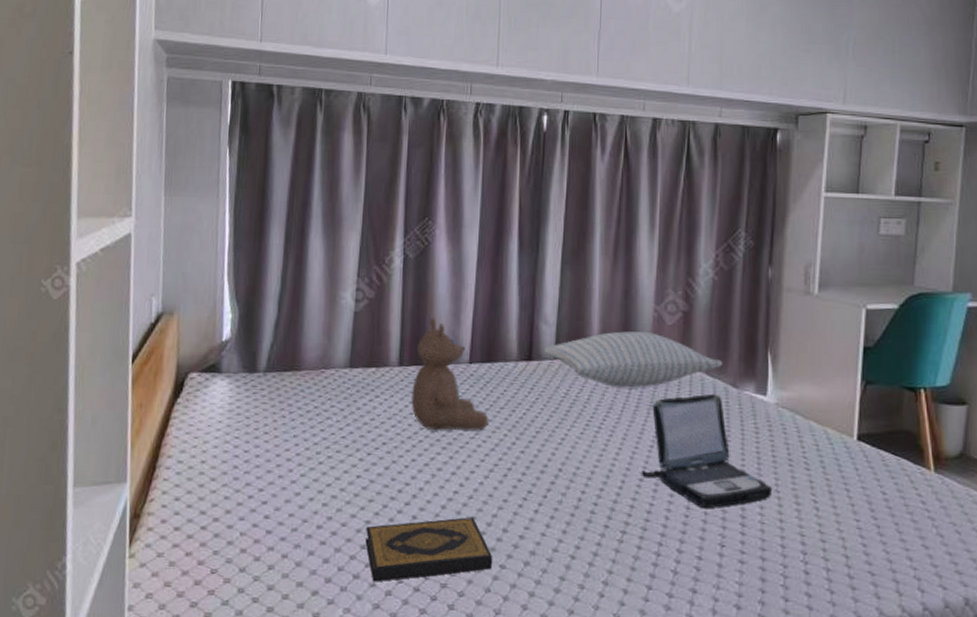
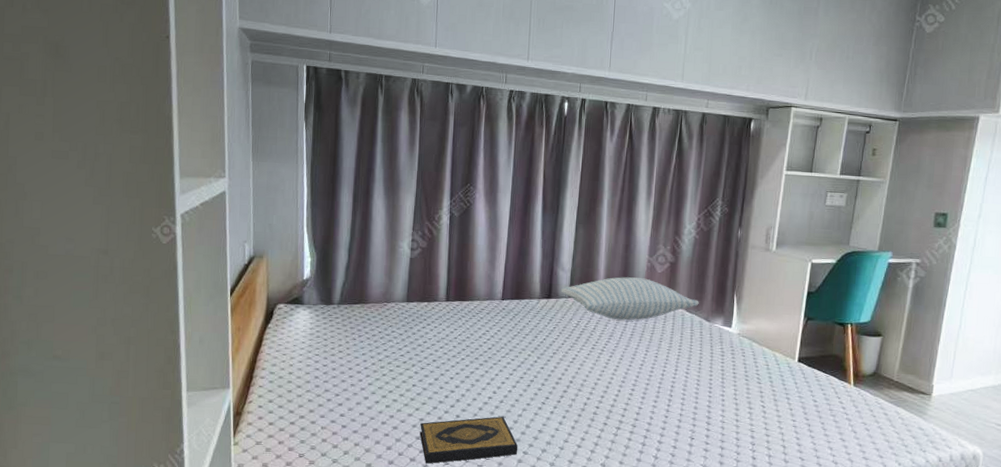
teddy bear: present [411,318,489,431] -> none [455,264,517,352]
laptop: present [642,393,773,509] -> none [634,325,732,412]

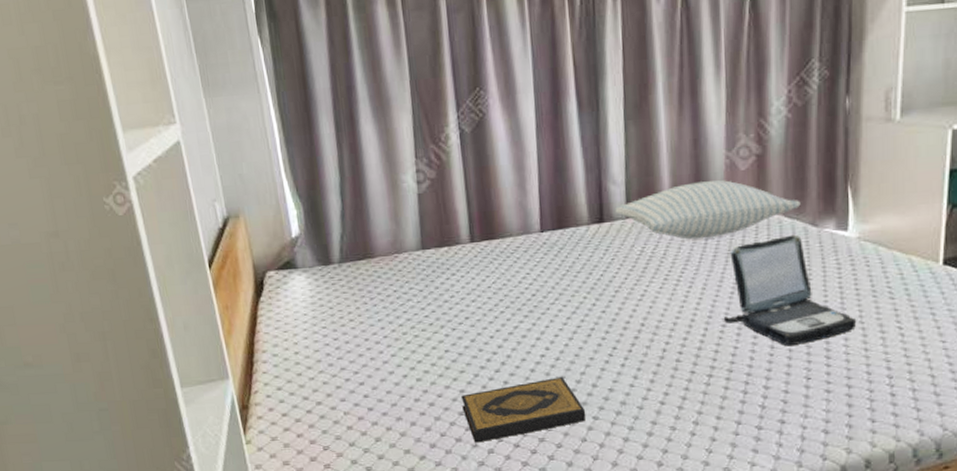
laptop: none [634,325,732,412] -> present [724,234,857,347]

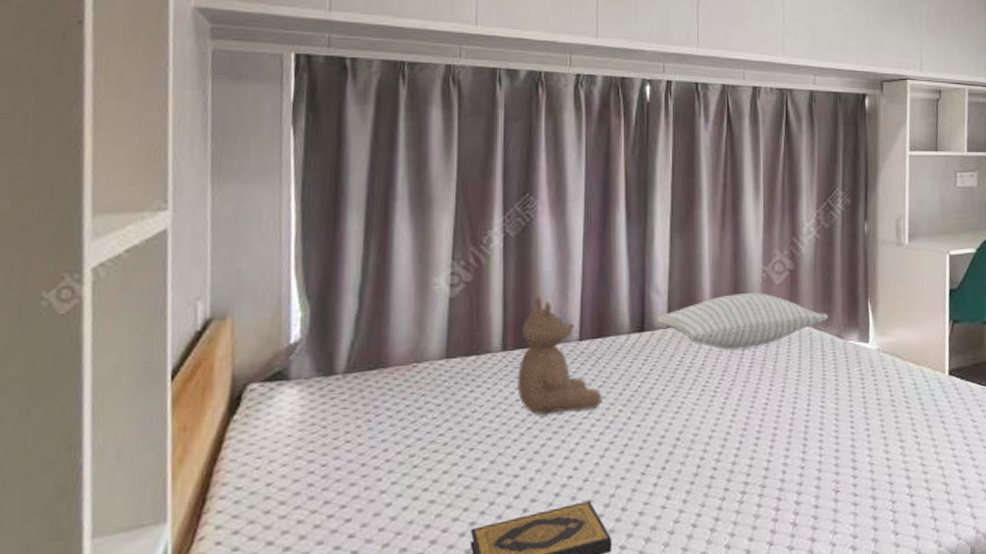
teddy bear: none [485,191,567,301] -> present [517,297,602,416]
laptop: present [724,234,857,347] -> none [758,346,879,458]

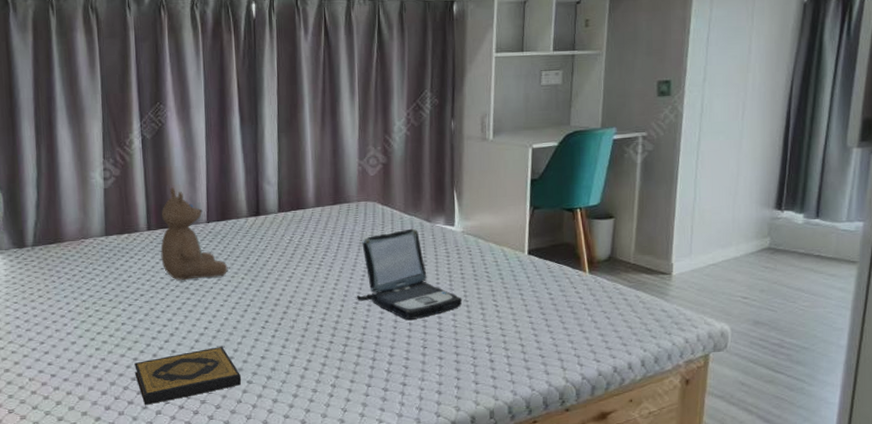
pillow: present [657,293,828,350] -> none [269,183,417,231]
laptop: none [758,346,879,458] -> present [357,228,463,321]

